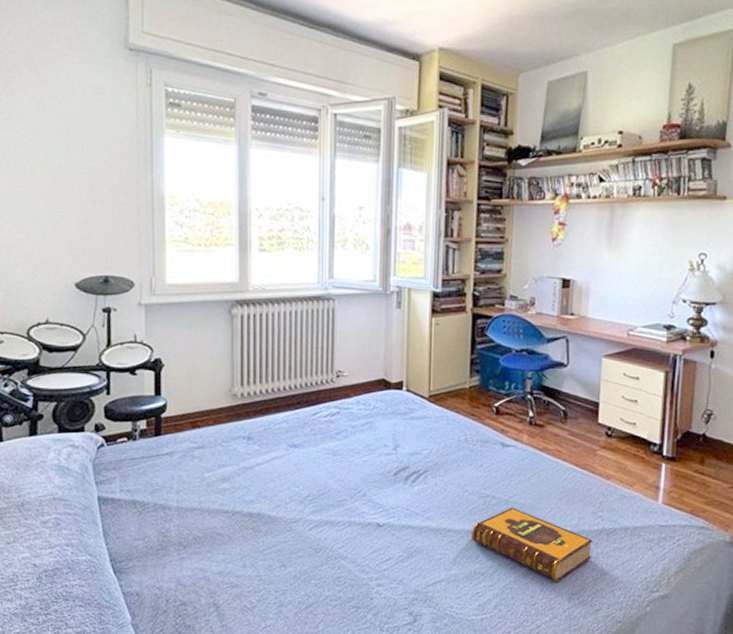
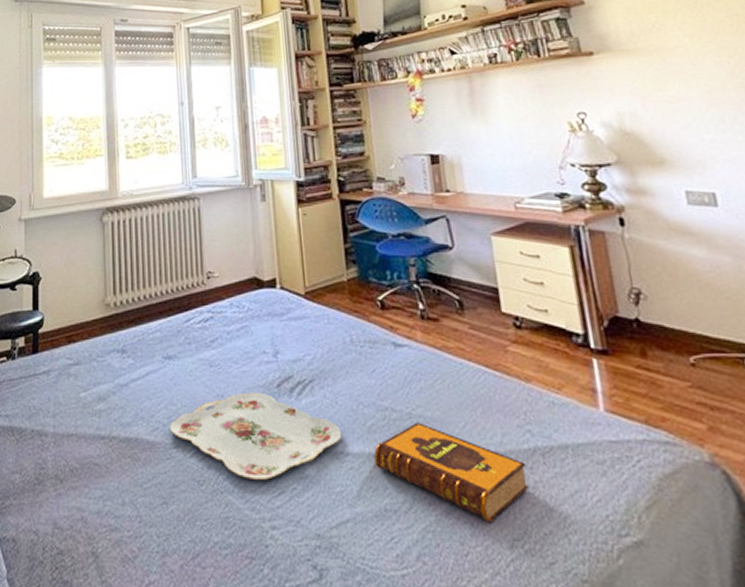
serving tray: none [291,478,447,549] -> present [170,392,342,480]

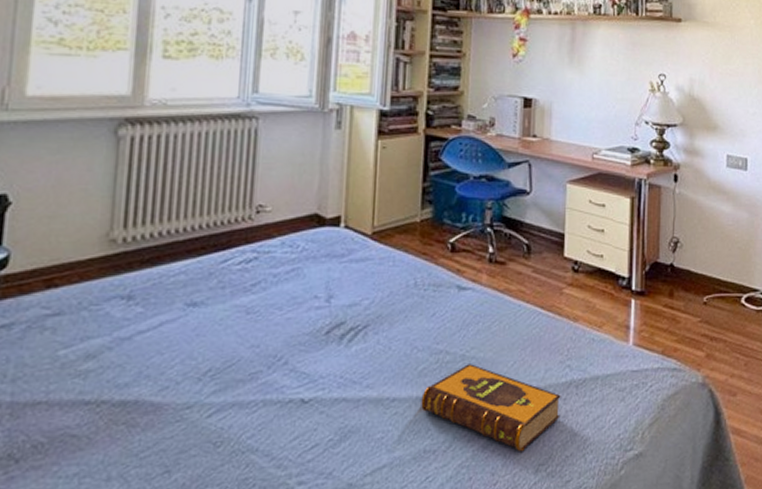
serving tray: present [170,392,342,480] -> none [184,340,391,435]

